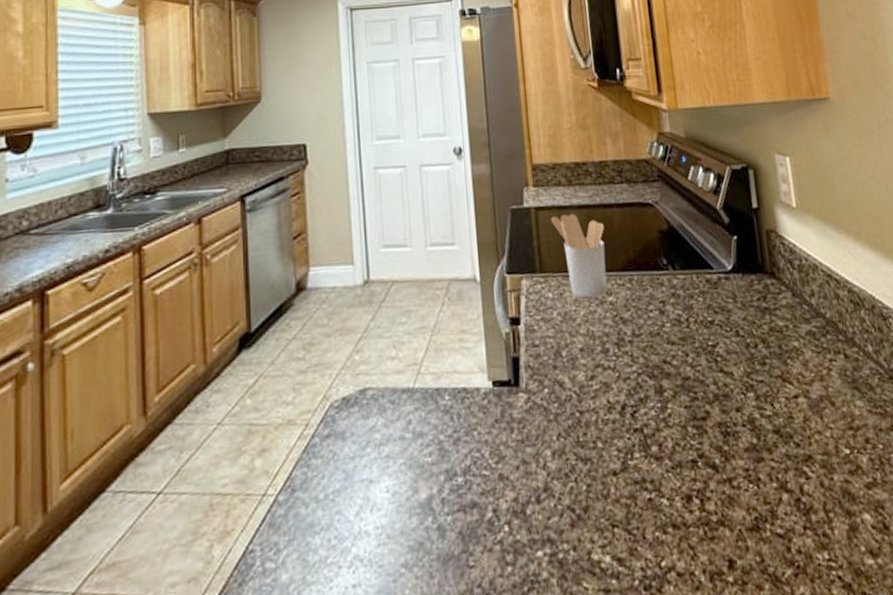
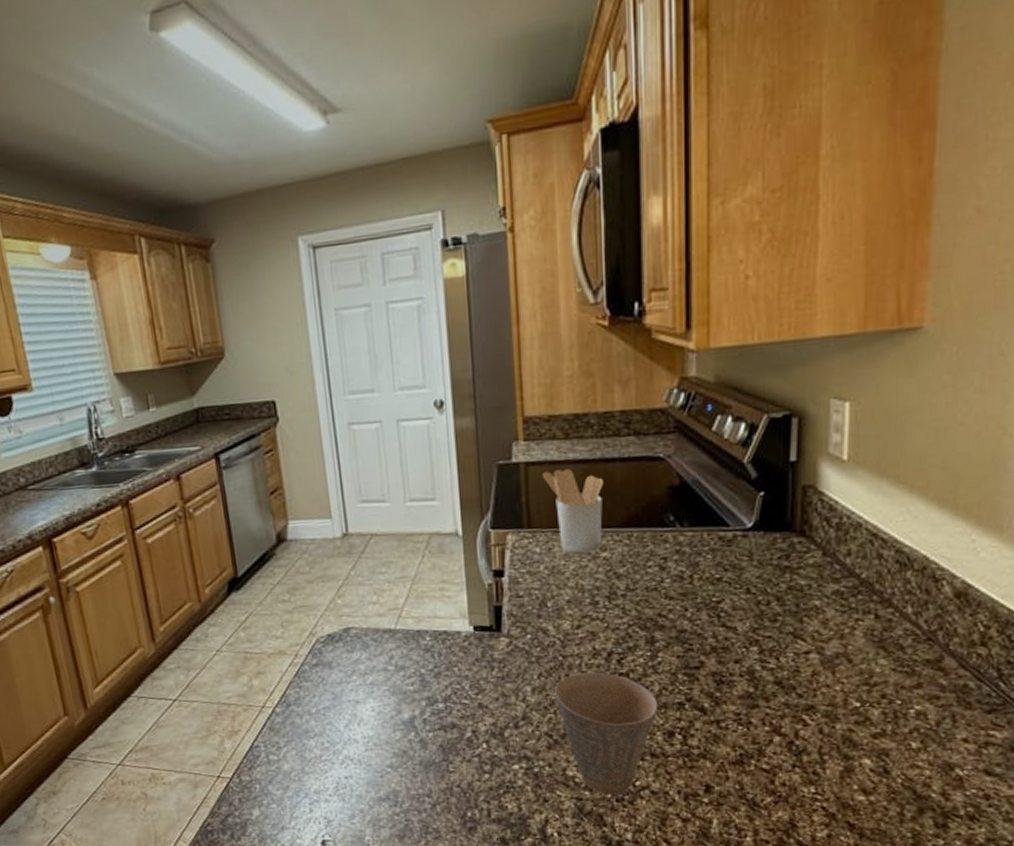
cup: none [573,429,674,583] -> present [553,672,659,795]

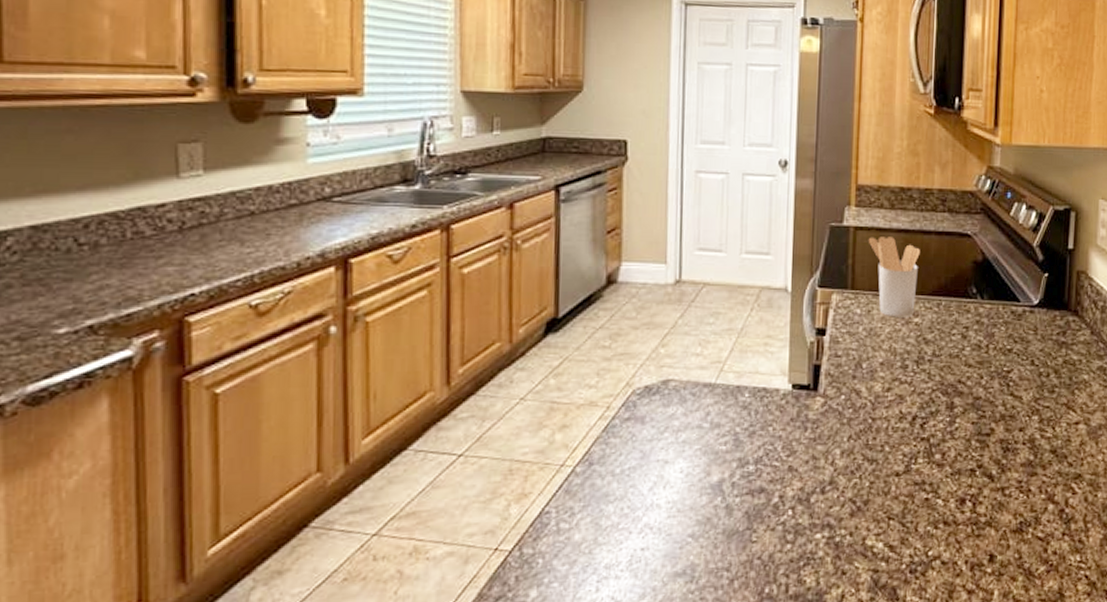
cup: present [553,672,659,795] -> none [861,436,953,566]

